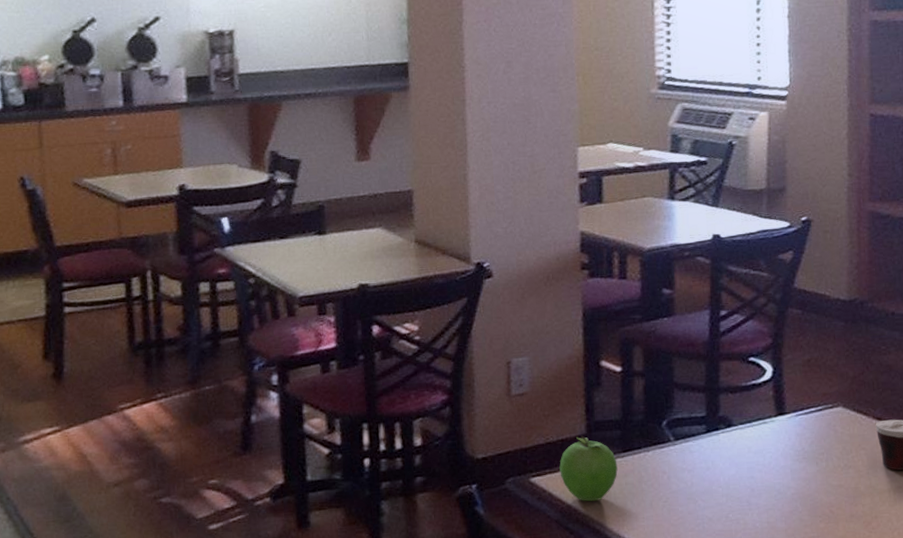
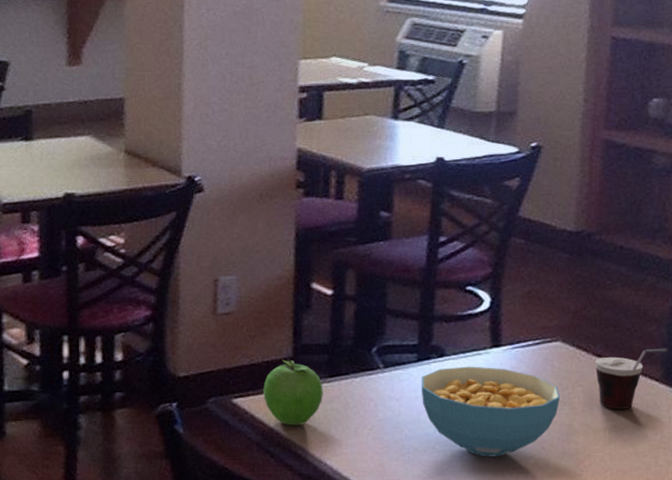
cereal bowl: none [711,434,845,523] -> present [421,366,560,457]

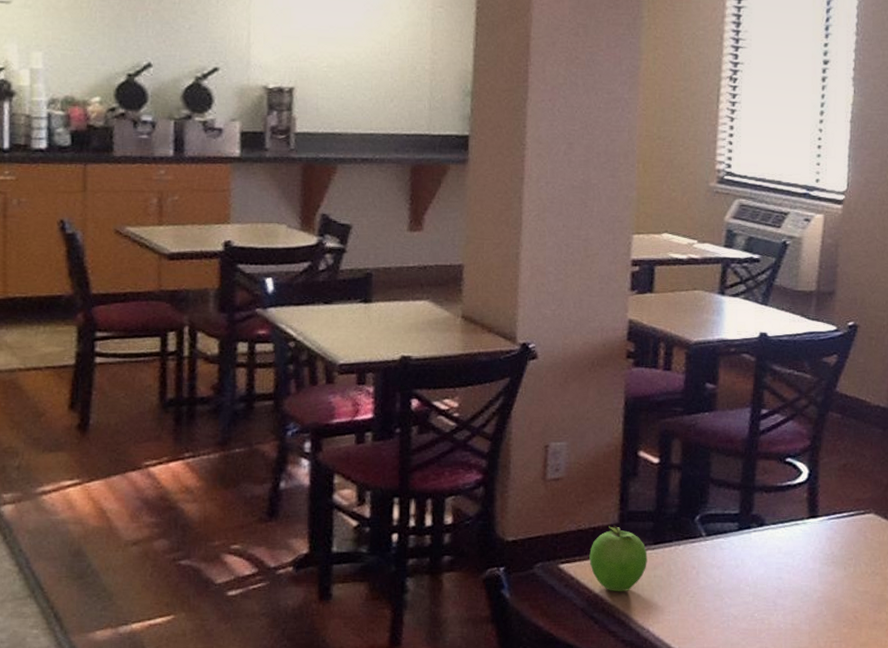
cereal bowl: present [421,366,560,457] -> none [741,536,872,626]

